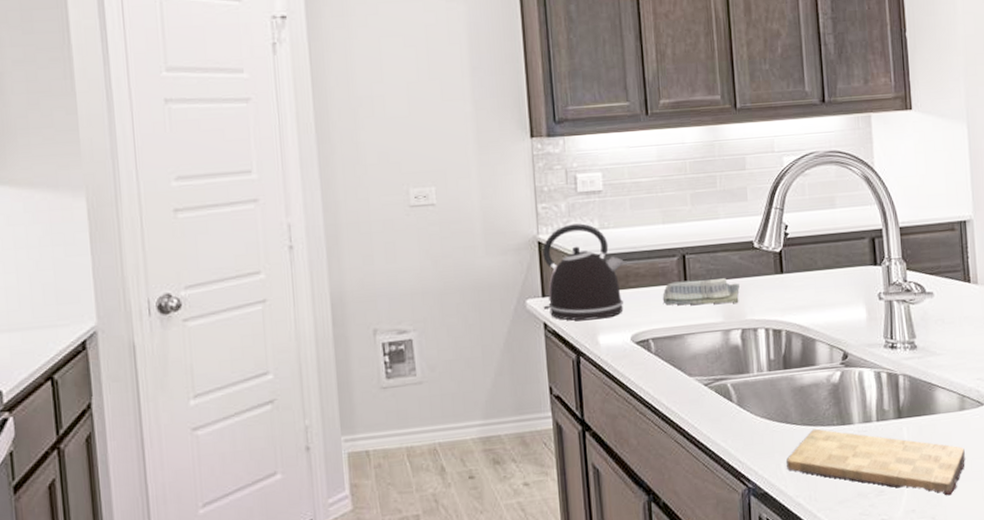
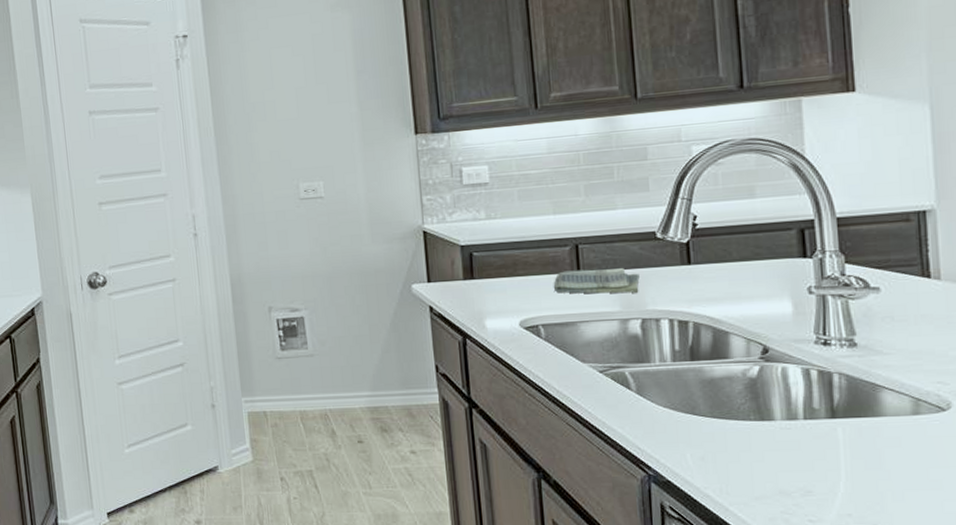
kettle: present [543,223,624,321] -> none [428,214,512,306]
cutting board: present [786,428,965,496] -> none [693,422,919,504]

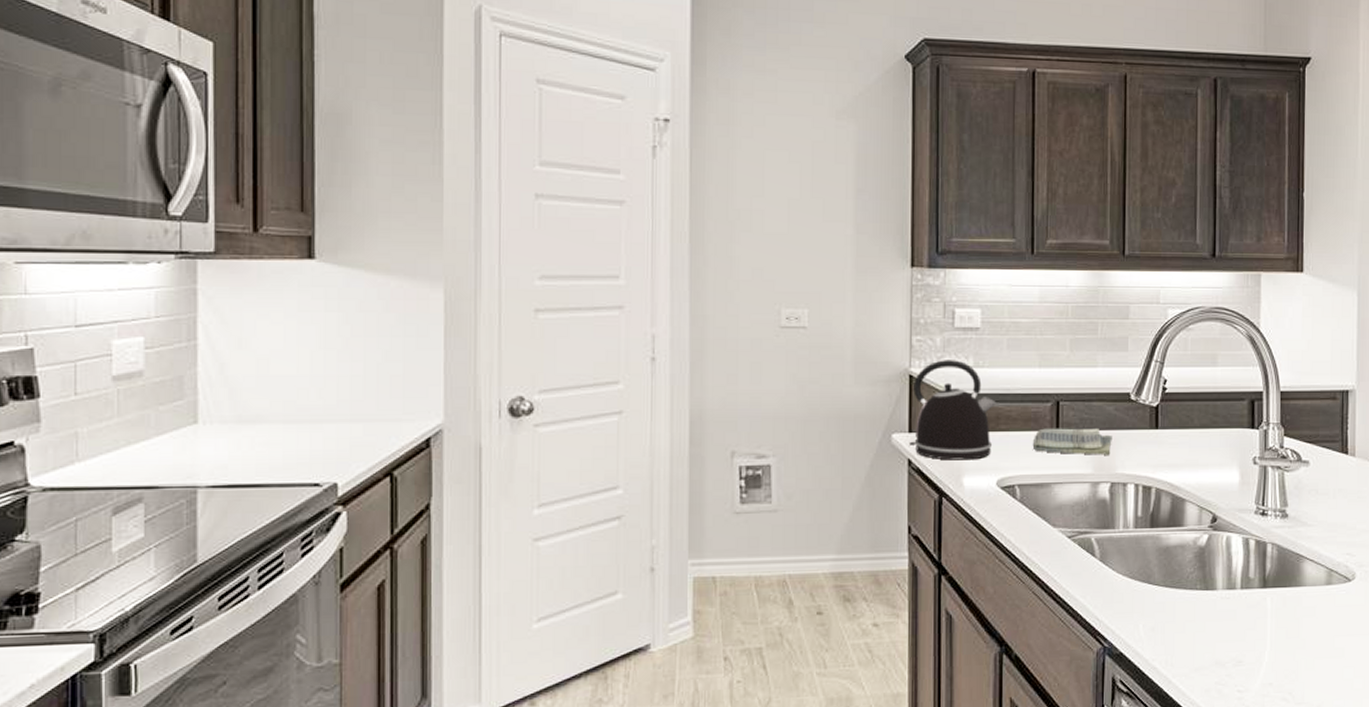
kettle: none [428,214,512,306] -> present [909,360,996,461]

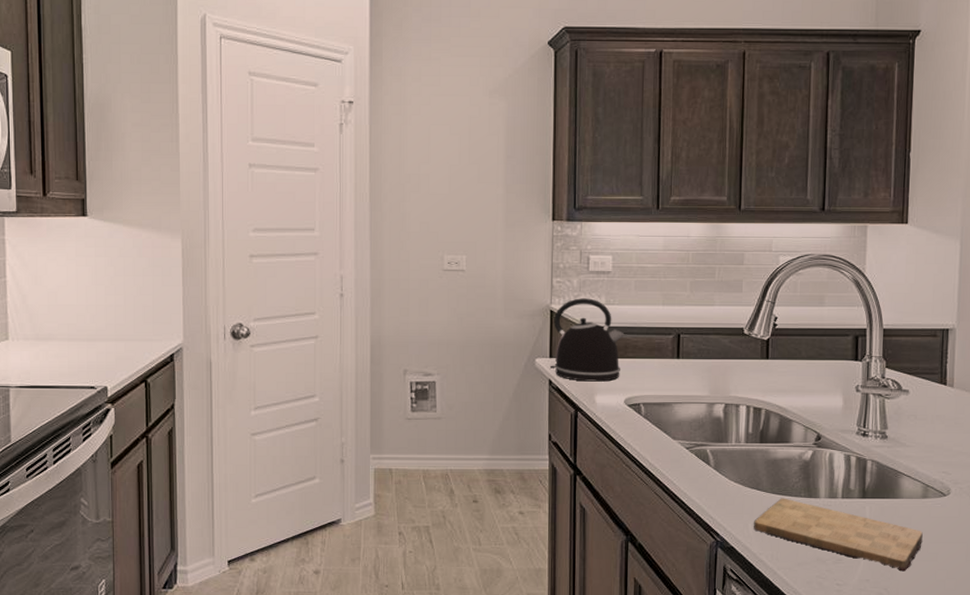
dish towel: present [1032,428,1112,455] -> none [656,357,727,380]
cutting board: none [1145,591,1328,672] -> present [754,498,923,572]

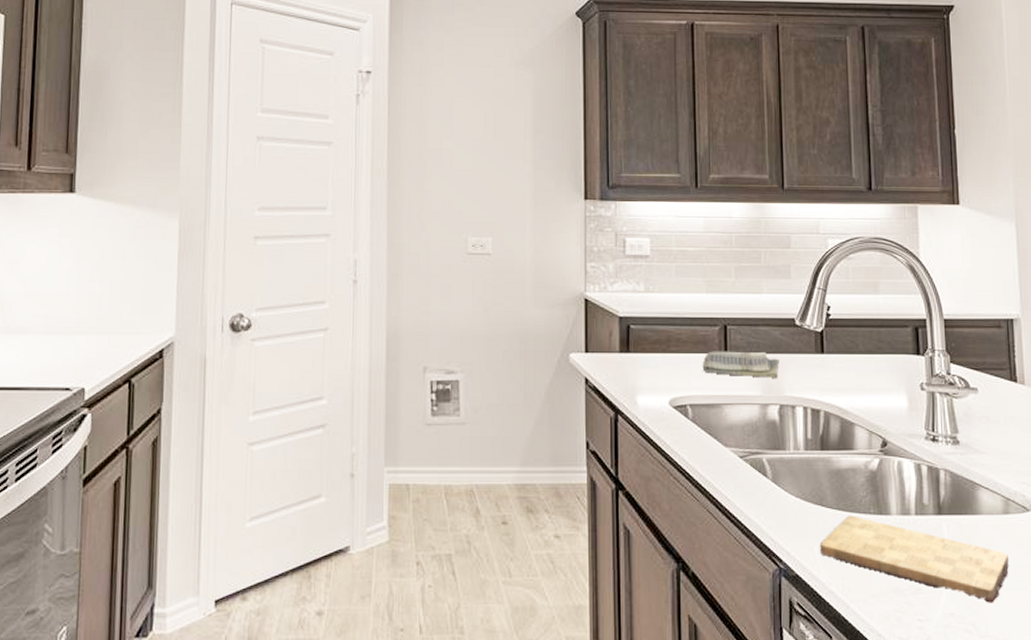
kettle: present [549,298,625,382] -> none [585,285,667,380]
dish towel: none [656,357,727,380] -> present [702,351,779,378]

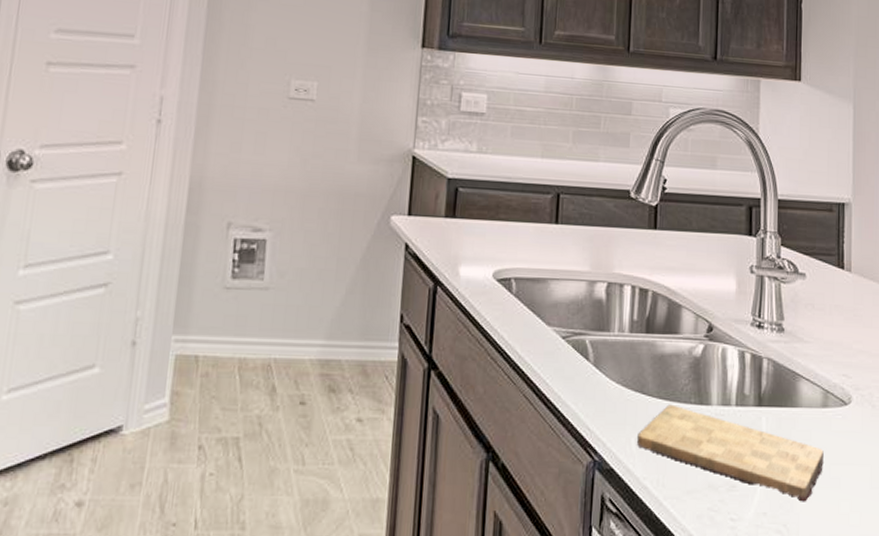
dish towel: present [702,351,779,378] -> none [531,220,611,253]

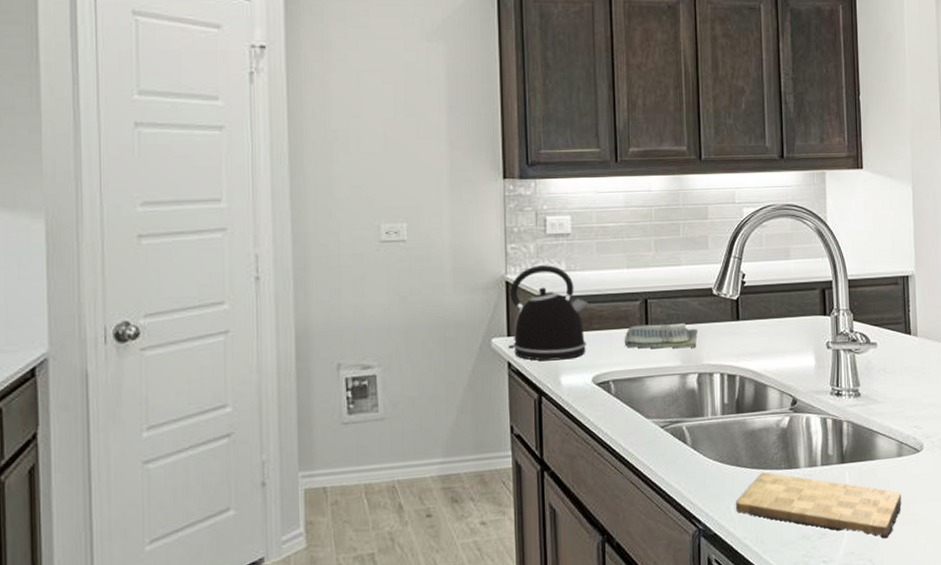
kettle: none [407,143,497,249] -> present [508,265,589,361]
dish towel: none [531,220,611,253] -> present [624,322,698,349]

